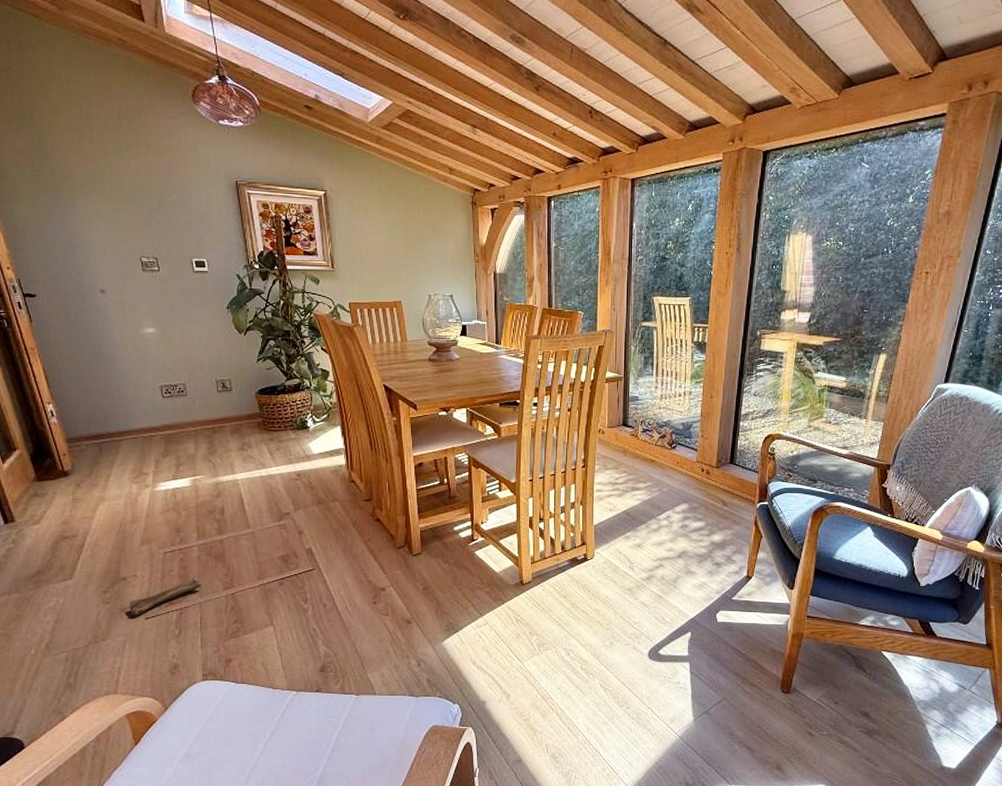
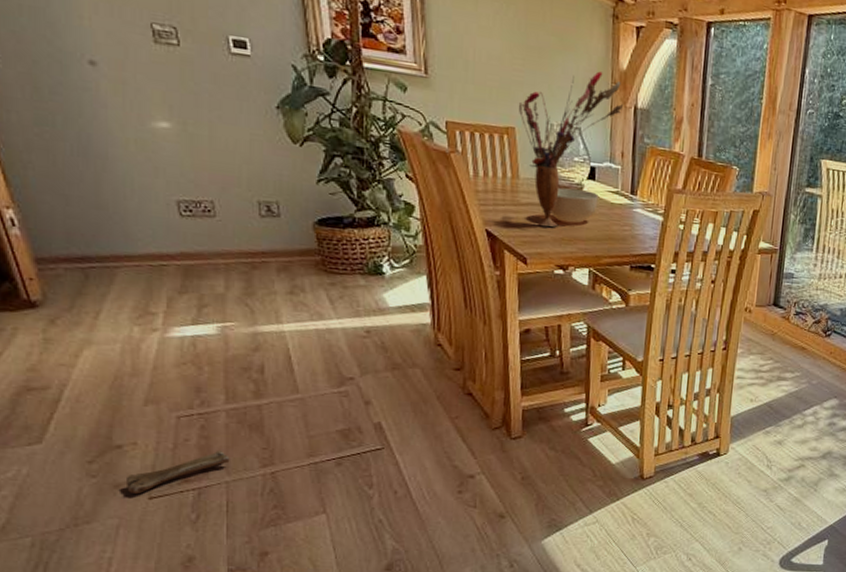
bouquet: none [403,248,485,378] -> present [518,71,624,227]
bowl: none [433,345,470,373] -> present [550,187,598,224]

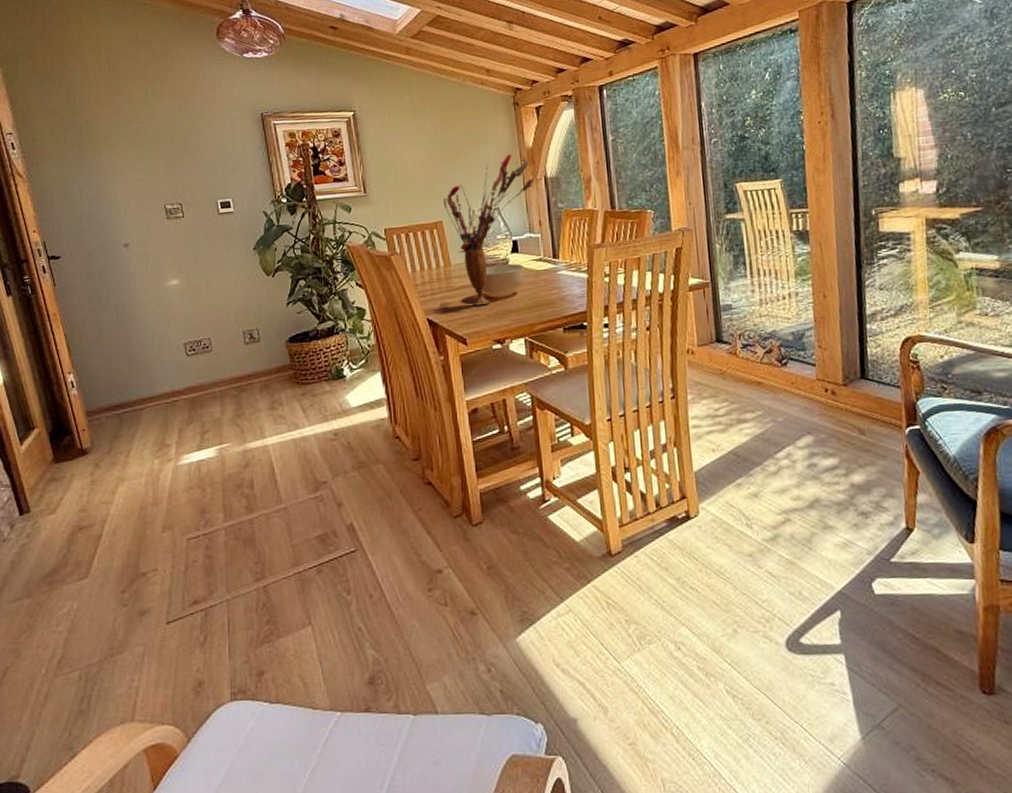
dog toy: present [127,451,230,495] -> none [150,569,229,620]

